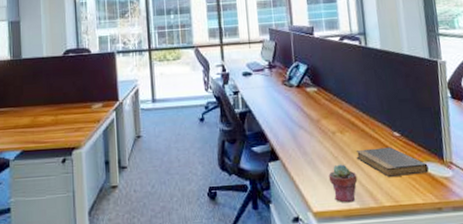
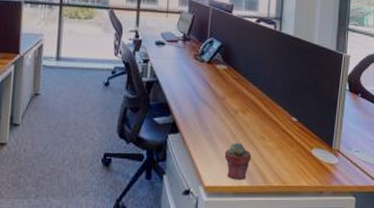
book: present [355,147,429,177] -> none [253,130,317,159]

